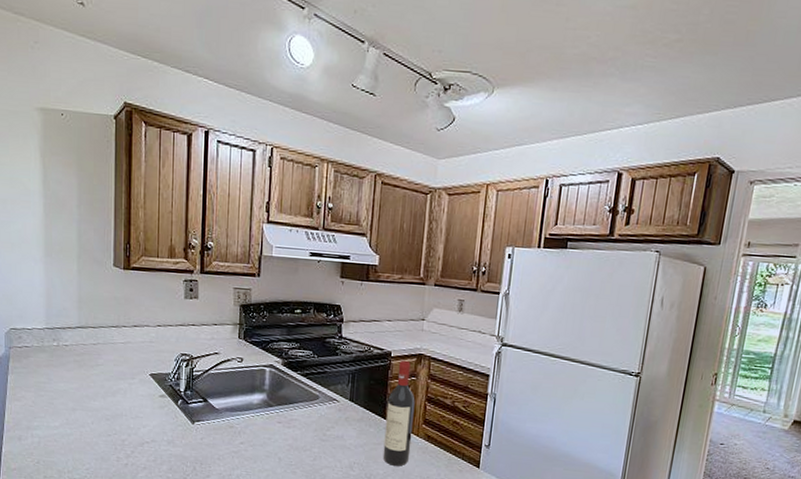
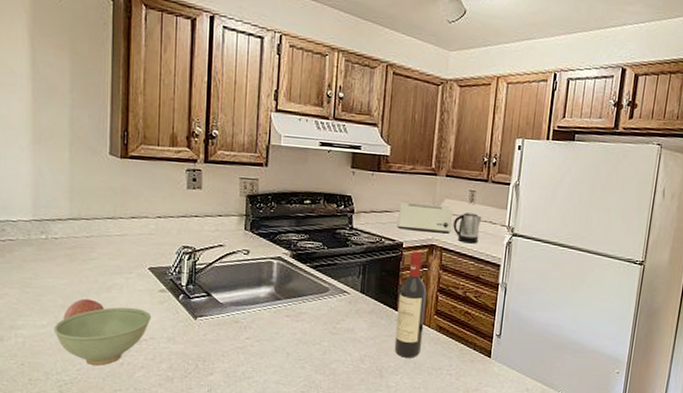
bowl: none [65,411,153,465] -> present [54,307,152,365]
fruit: none [74,402,109,422] -> present [63,298,104,320]
toaster: none [385,311,443,343] -> present [397,201,454,234]
kettle: none [441,322,471,354] -> present [453,212,482,244]

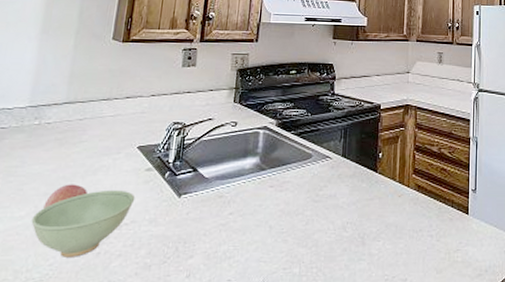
wine bottle: present [394,251,427,358] -> none [375,111,405,221]
toaster: present [397,201,454,234] -> none [374,66,426,93]
kettle: present [453,212,482,244] -> none [425,73,451,101]

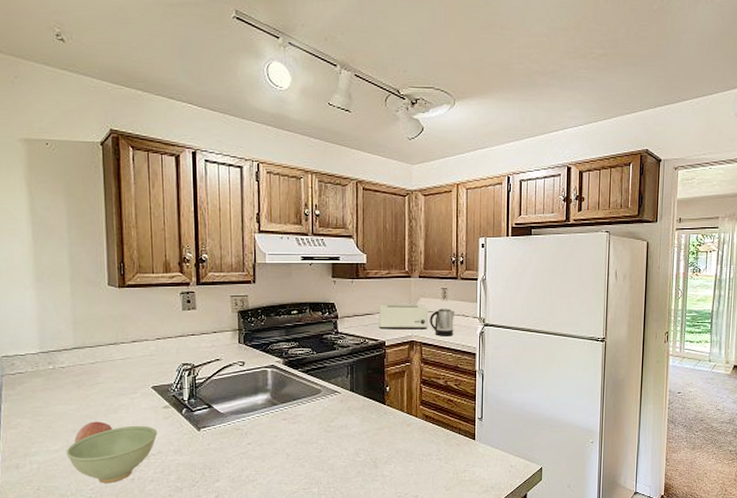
toaster: none [374,66,426,93] -> present [378,304,430,330]
kettle: none [425,73,451,101] -> present [430,309,455,337]

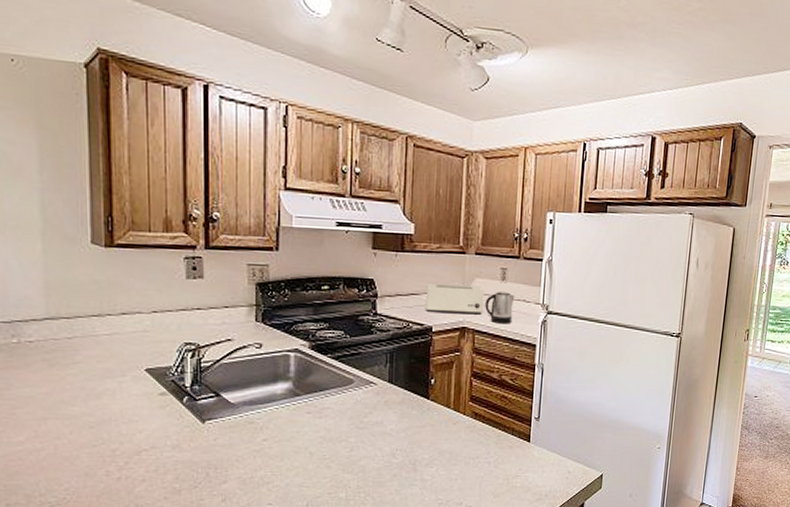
bowl: present [66,425,158,483] -> none [33,414,152,482]
fruit: present [74,421,112,444] -> none [45,408,94,434]

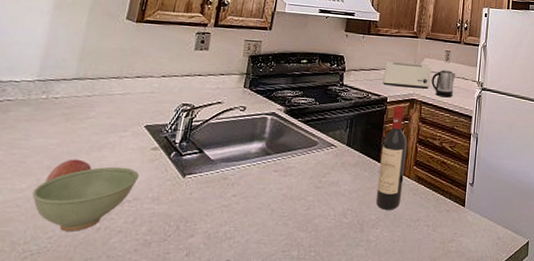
bowl: none [33,414,152,482] -> present [32,166,140,231]
fruit: none [45,408,94,434] -> present [45,159,91,183]
wine bottle: none [428,335,460,448] -> present [375,105,408,210]

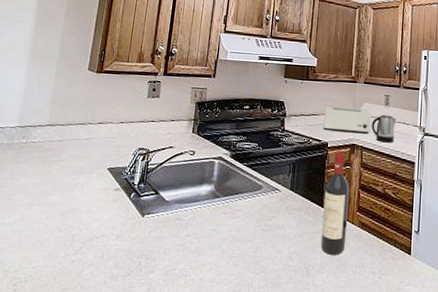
bowl: present [32,166,140,231] -> none [18,205,105,263]
fruit: present [45,159,91,183] -> none [28,197,65,218]

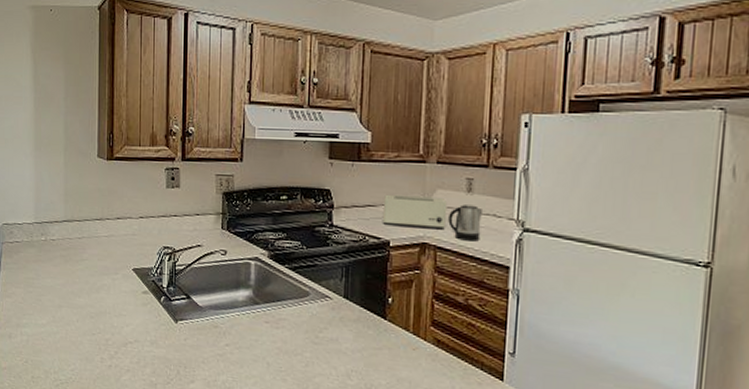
wine bottle: present [320,150,350,255] -> none [384,250,420,376]

